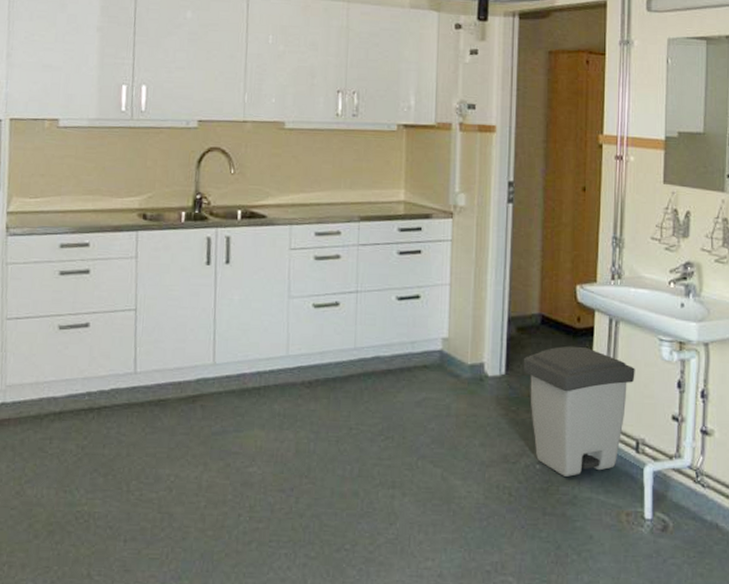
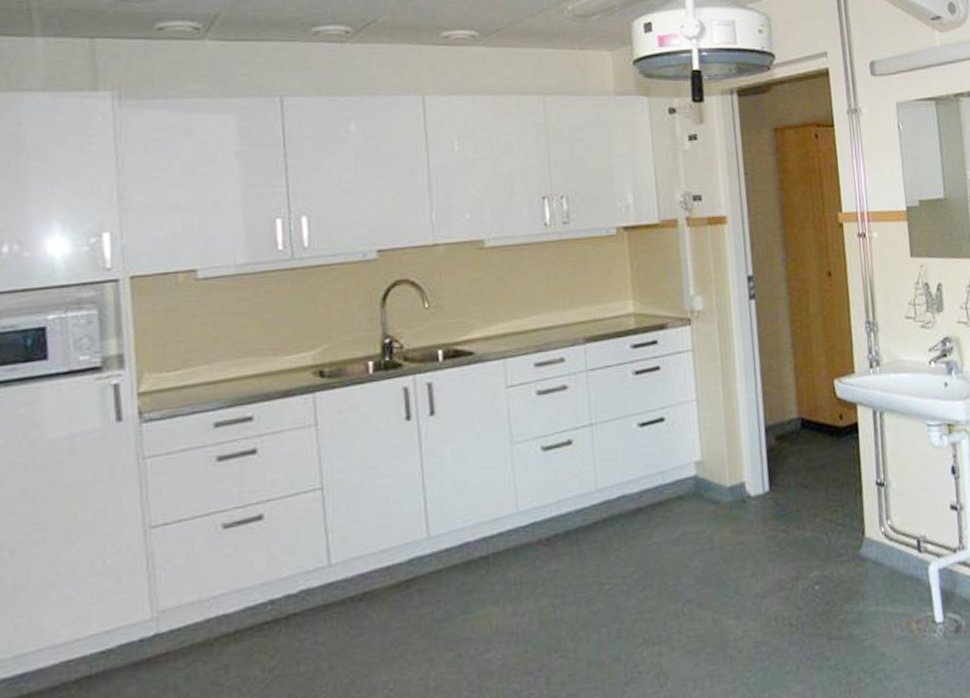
trash can: present [523,346,635,477] -> none [786,446,908,593]

